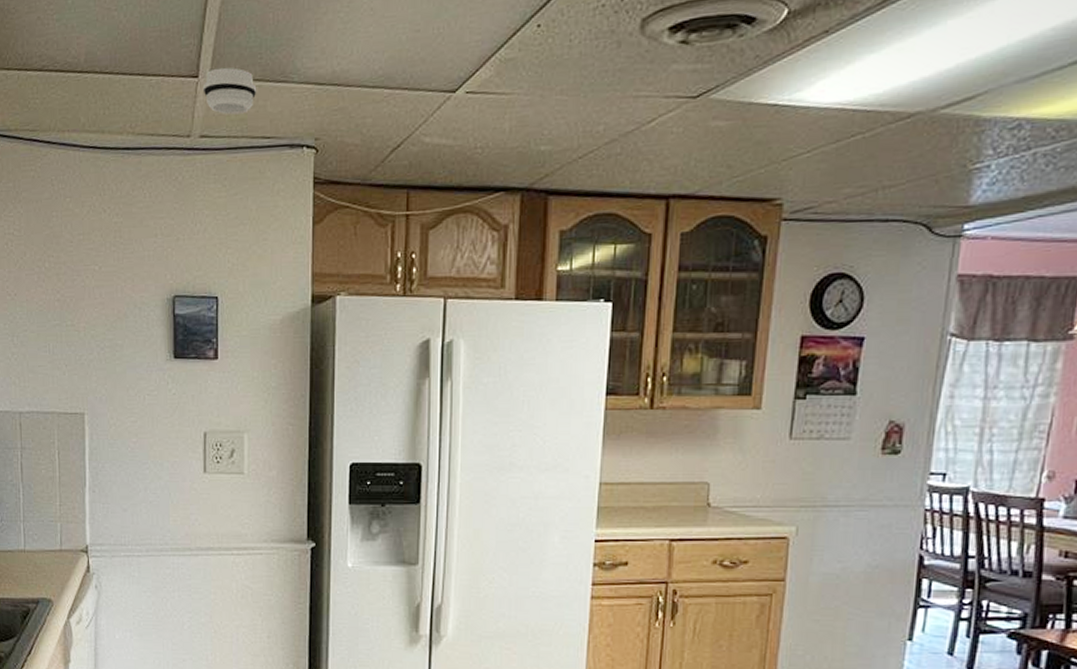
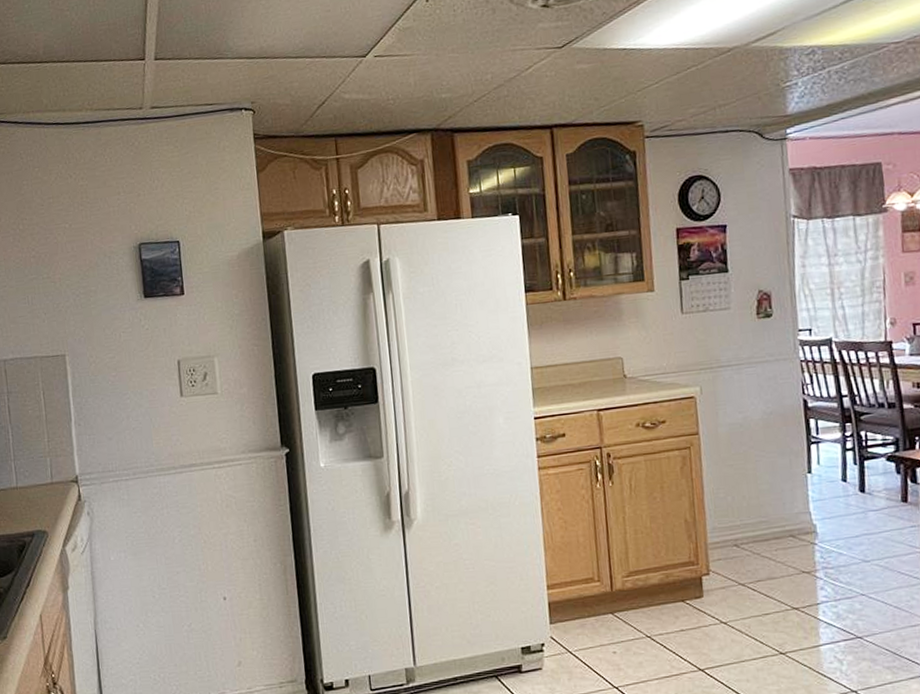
smoke detector: present [202,67,257,115] -> none [149,50,198,89]

